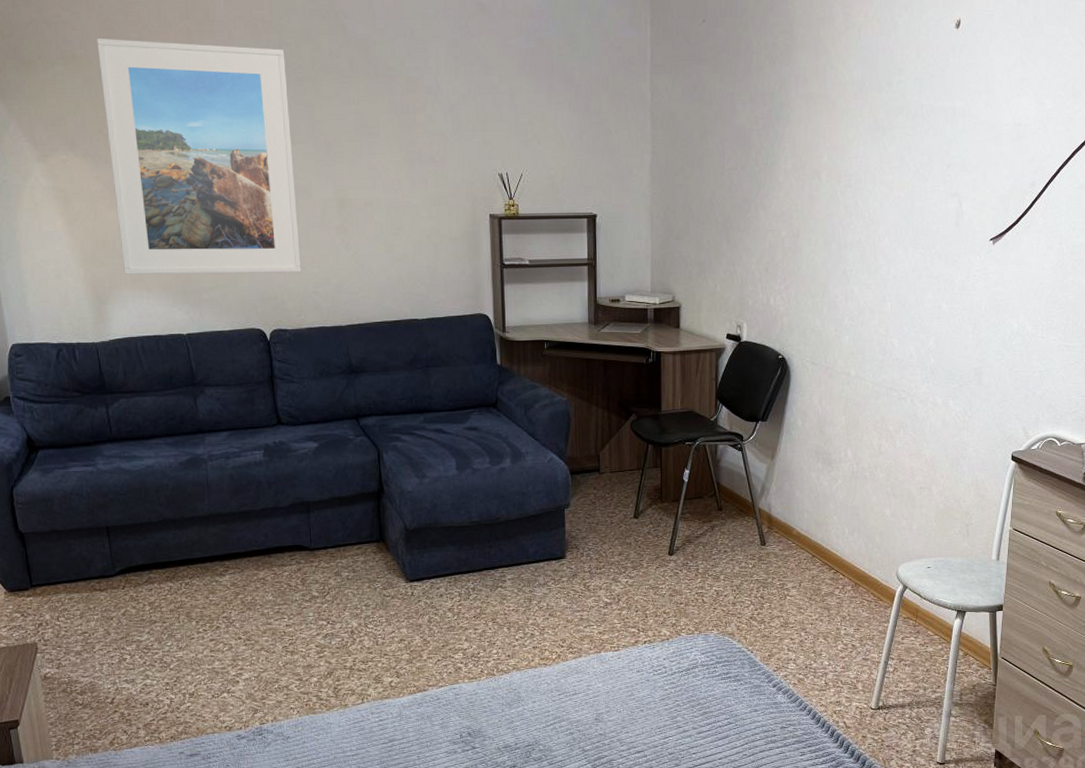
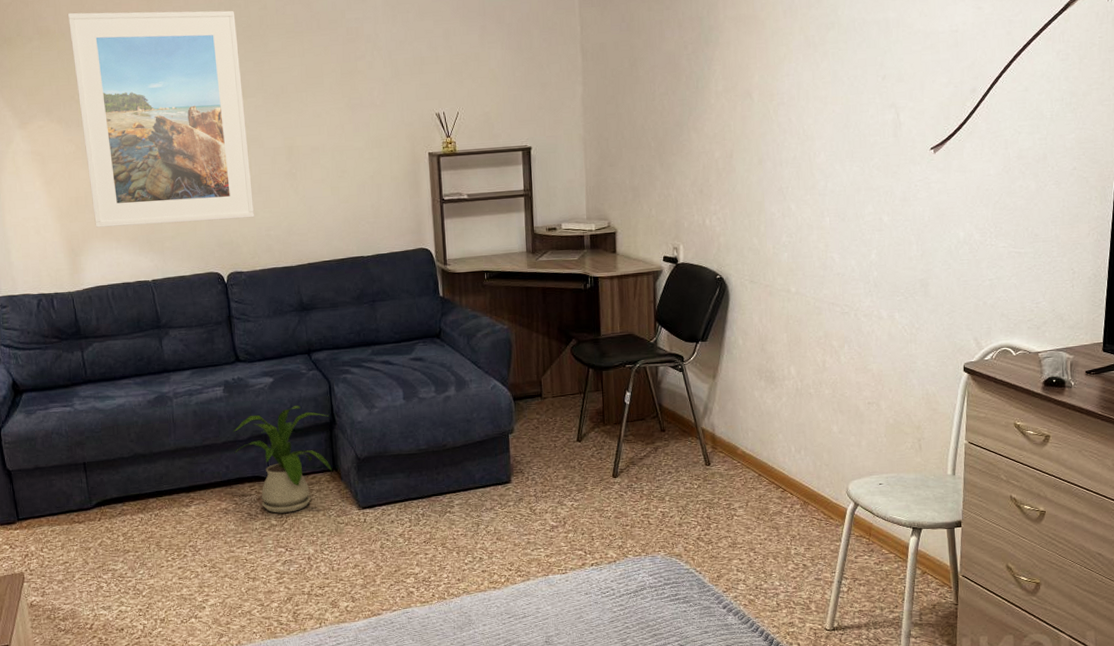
house plant: none [272,473,379,585] -> present [233,405,332,513]

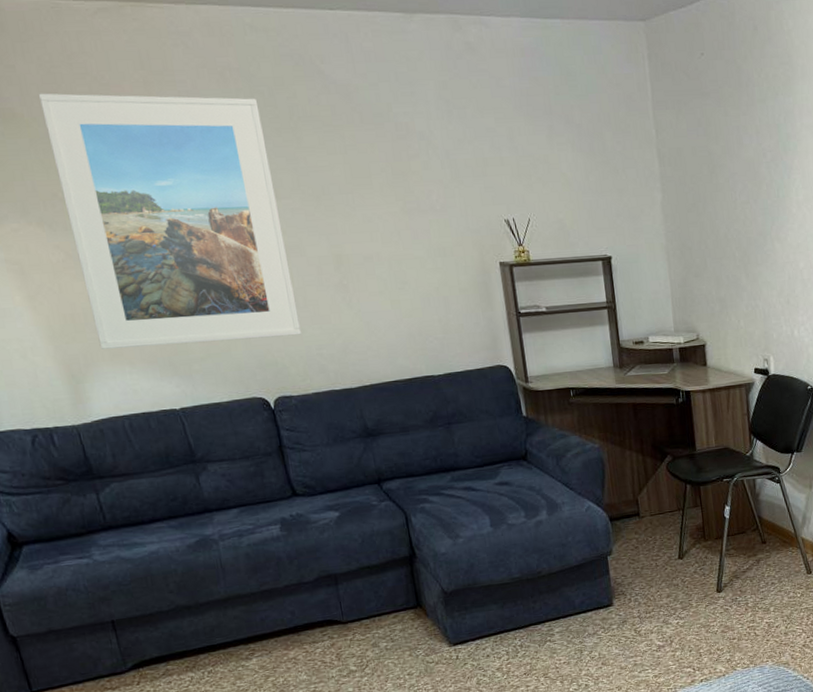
house plant: present [233,405,332,513] -> none [295,540,416,658]

